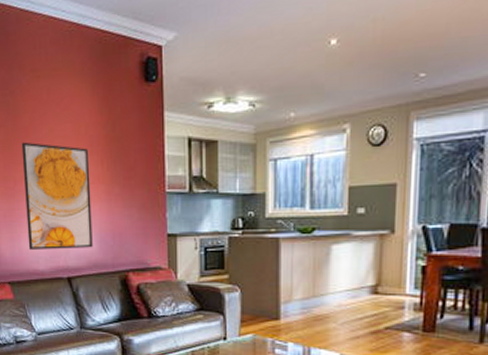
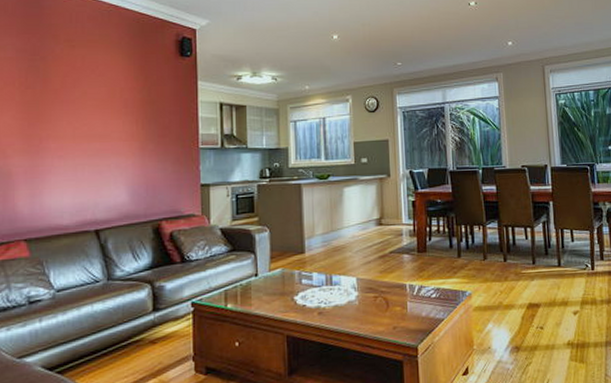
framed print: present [21,142,93,250] -> none [50,102,124,205]

